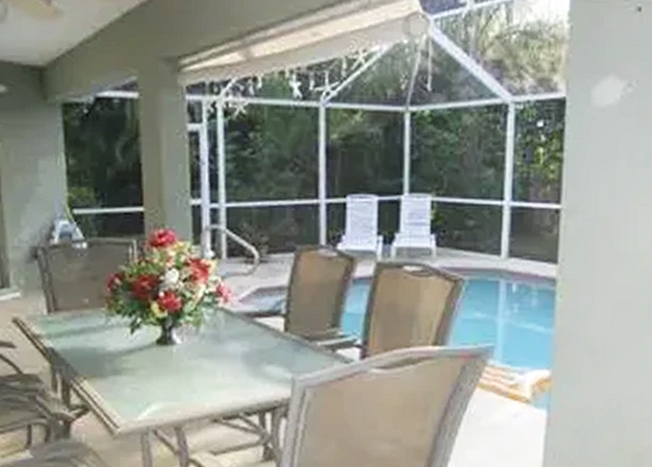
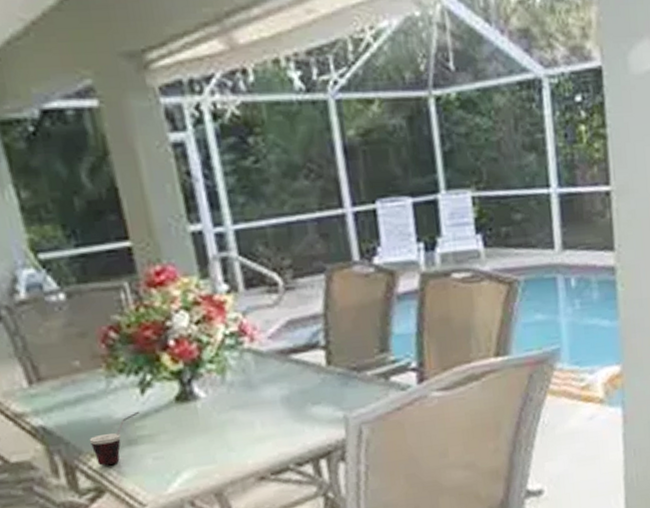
cup: none [84,347,128,388] -> present [89,411,141,466]

